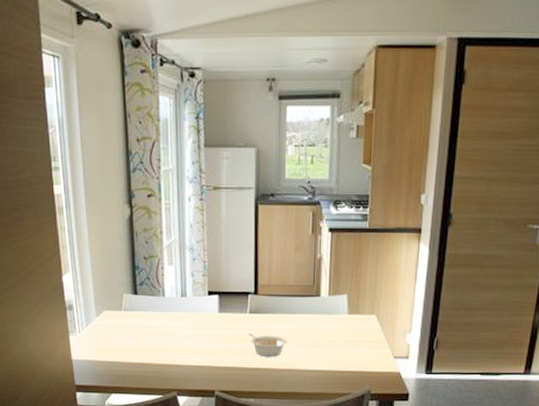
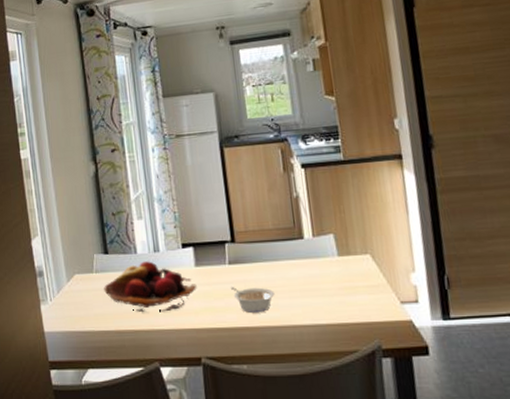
fruit basket: none [131,304,218,350] -> present [104,261,197,313]

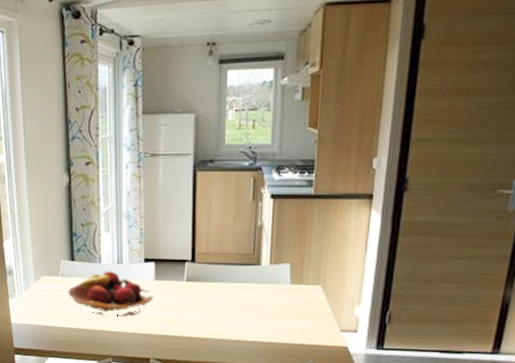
legume: present [231,287,275,313] -> none [185,302,225,326]

